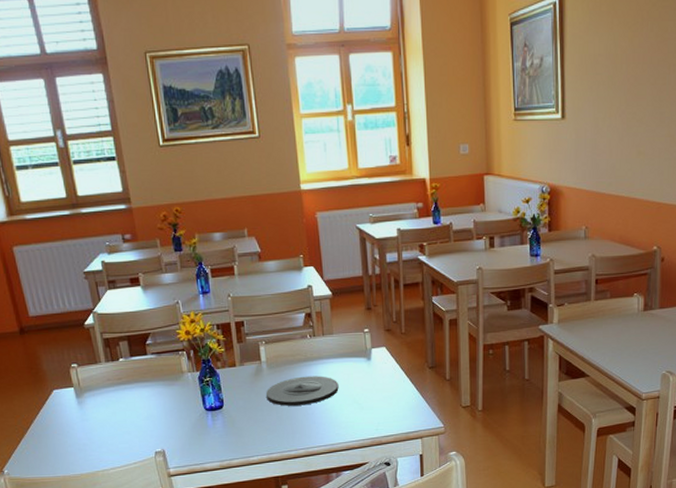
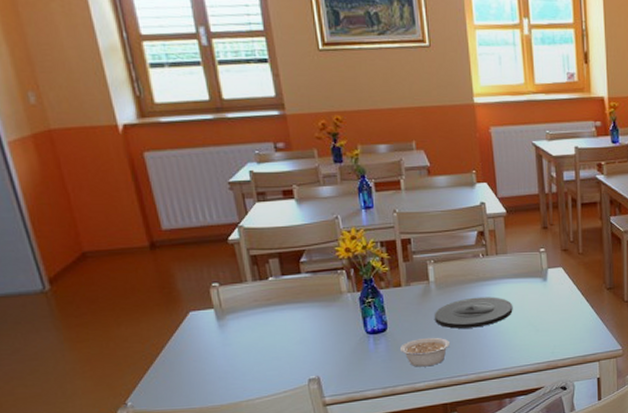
legume: none [235,414,281,442] -> present [399,337,451,367]

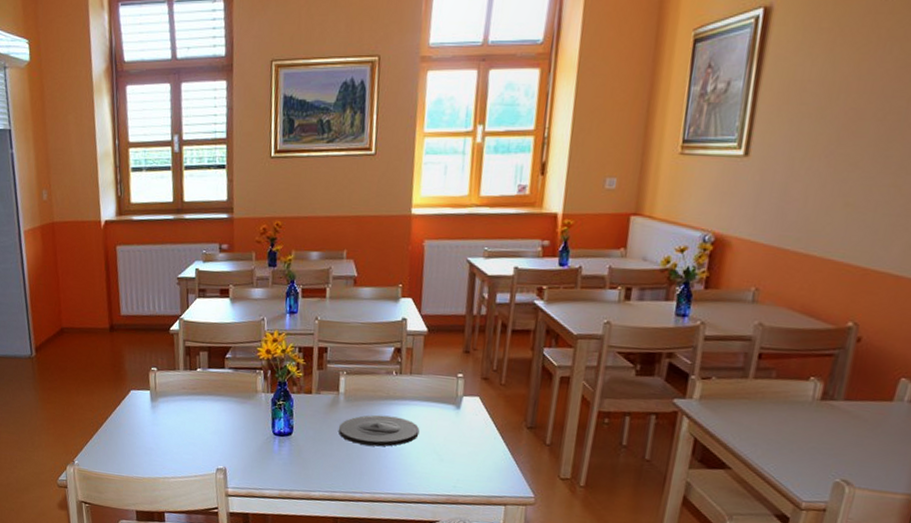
legume: present [399,337,451,367] -> none [301,448,351,478]

